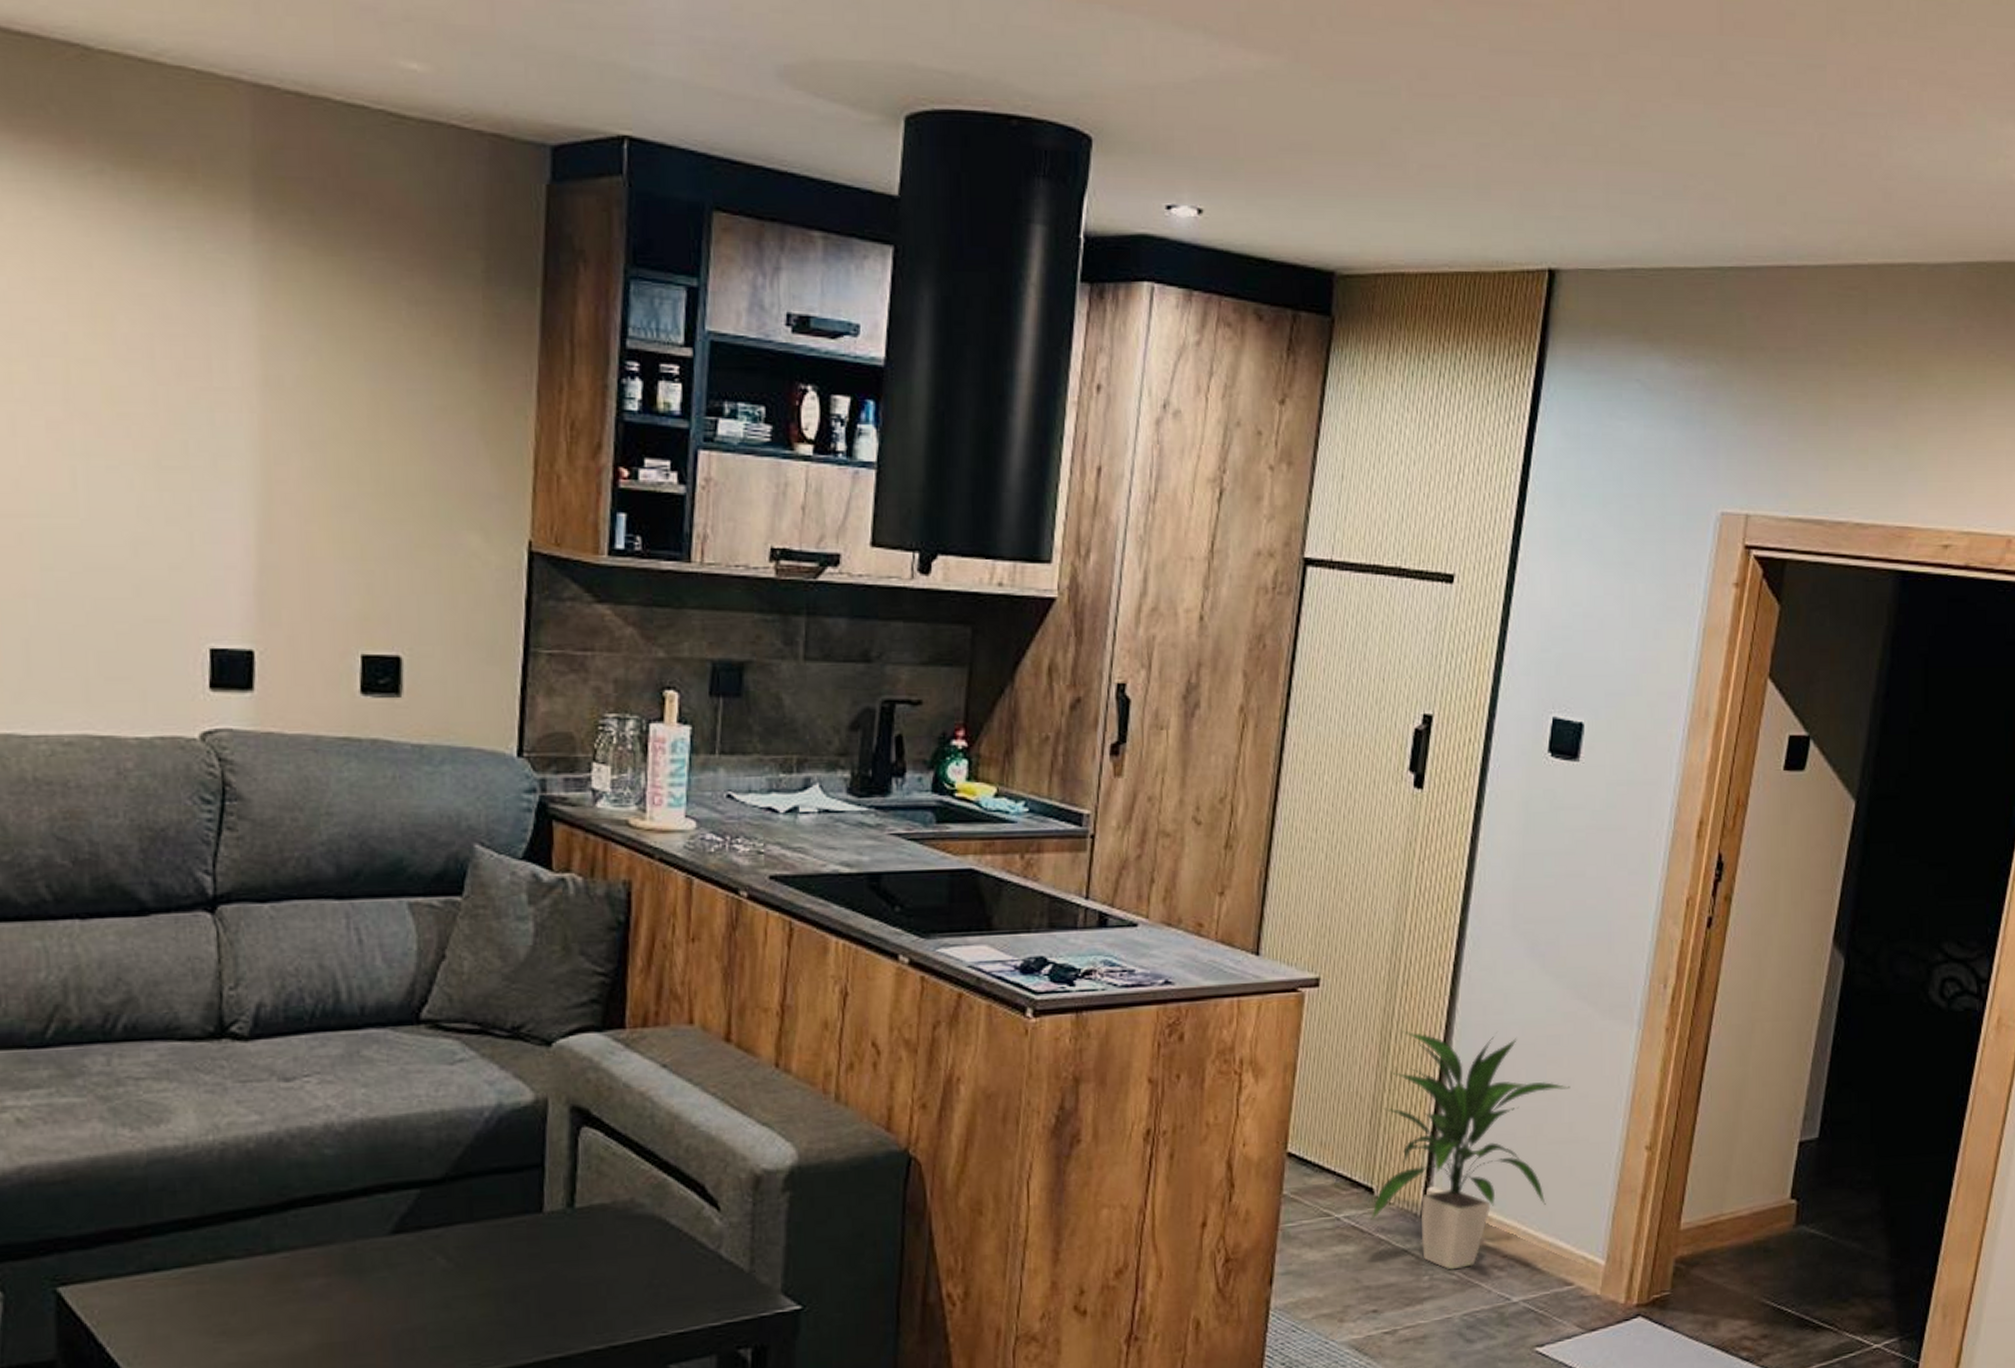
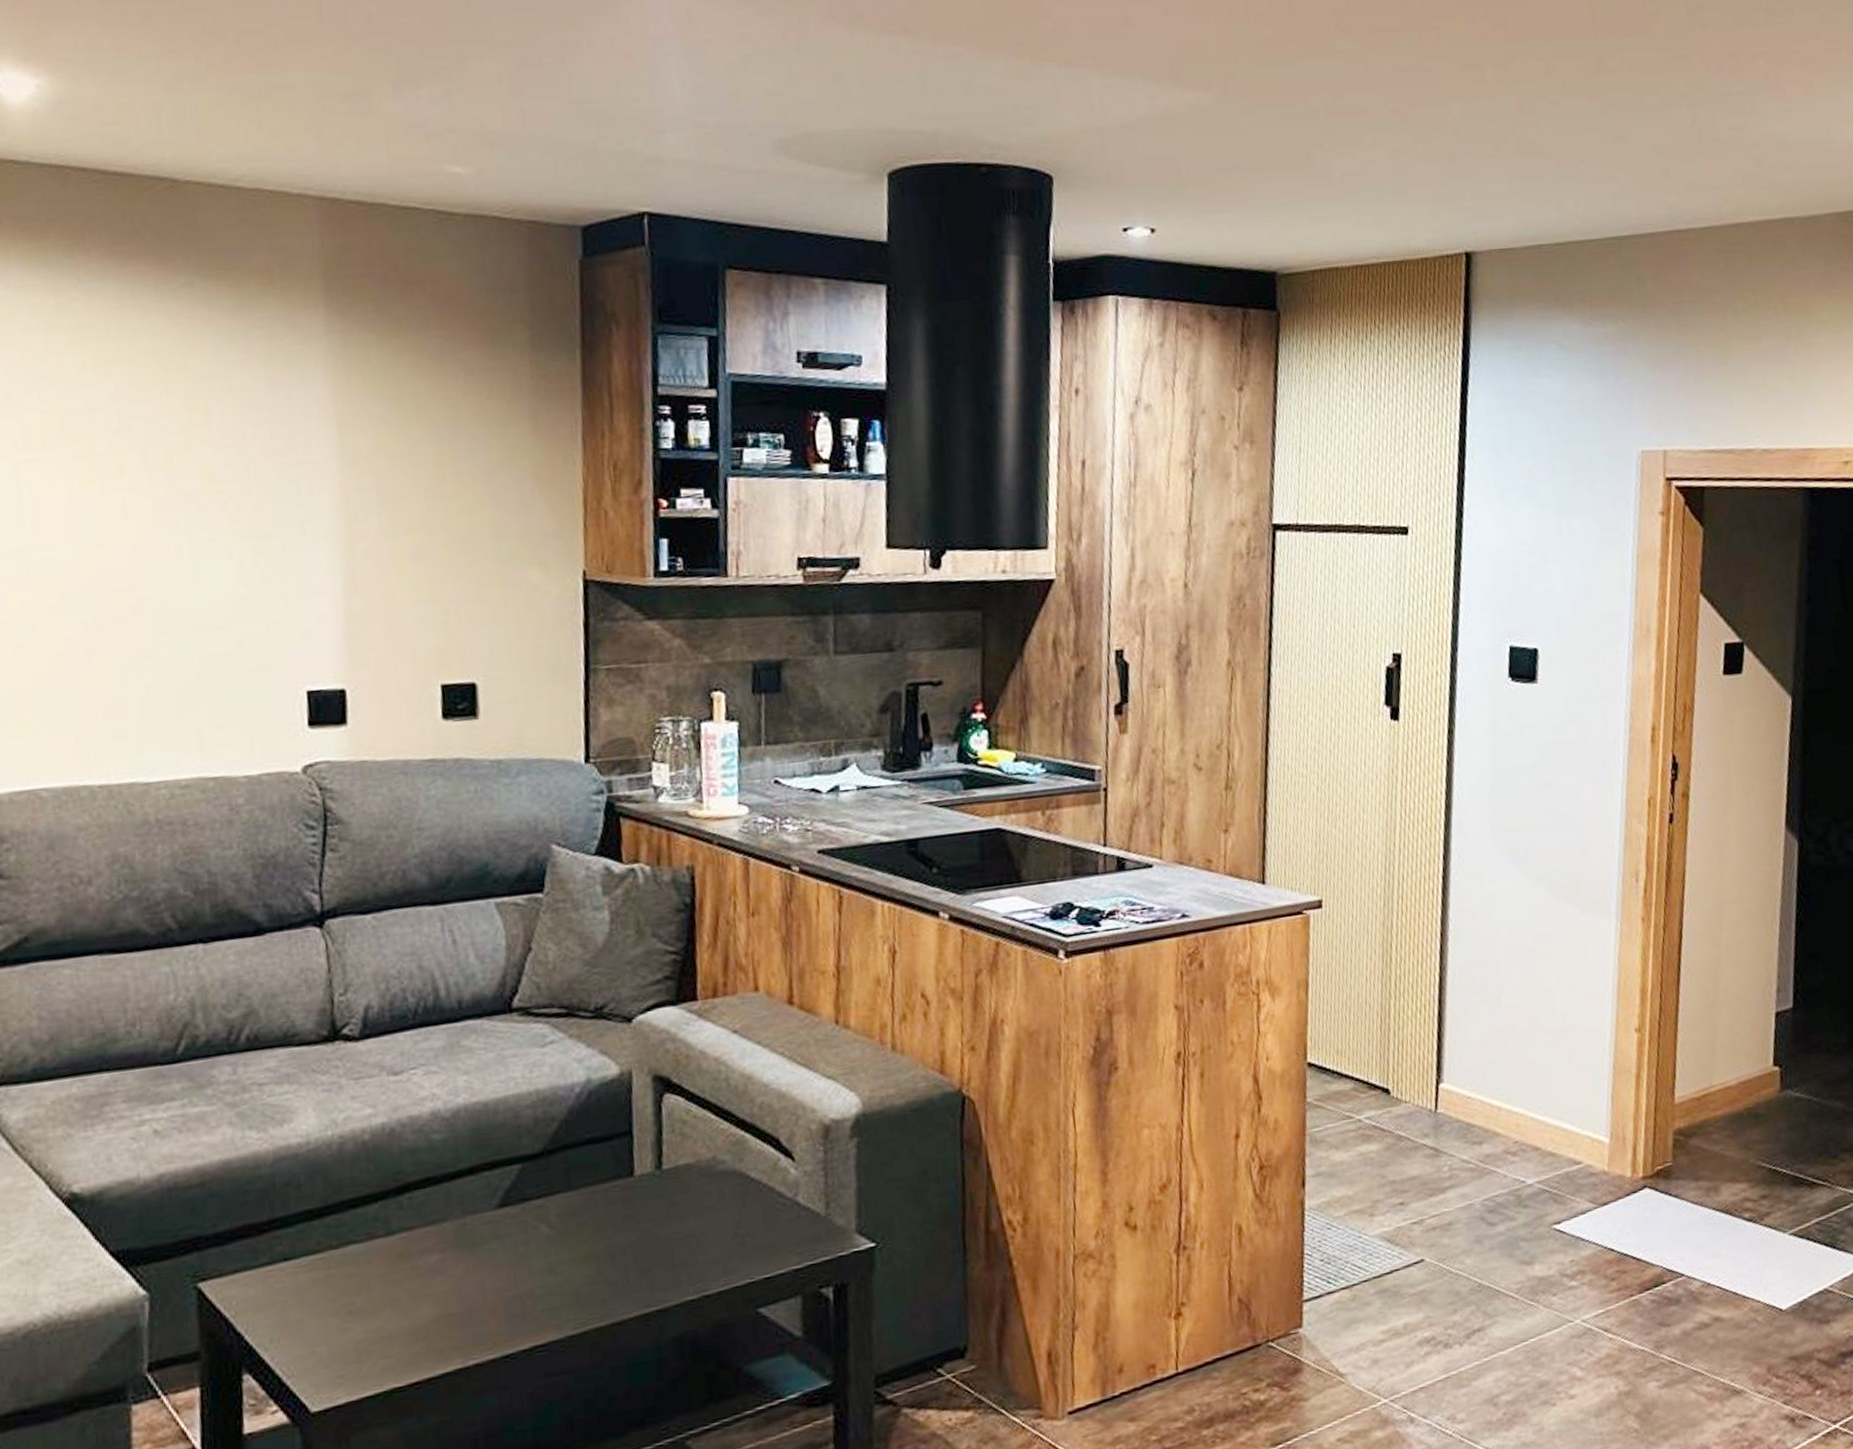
indoor plant: present [1370,1030,1571,1270] -> none [1389,935,1561,1160]

